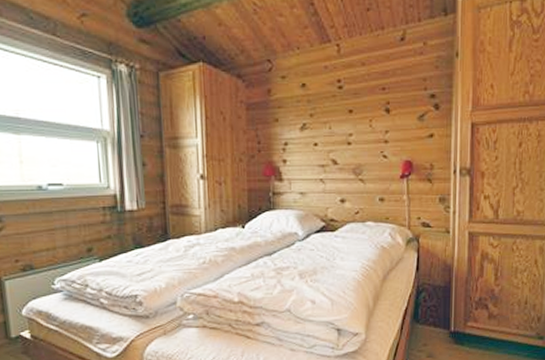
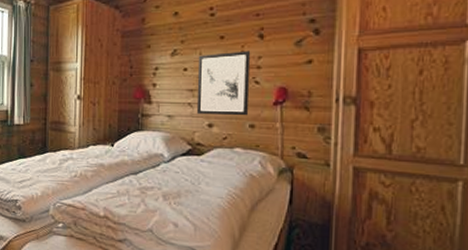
wall art: none [328,125,379,191] -> present [196,50,251,116]

